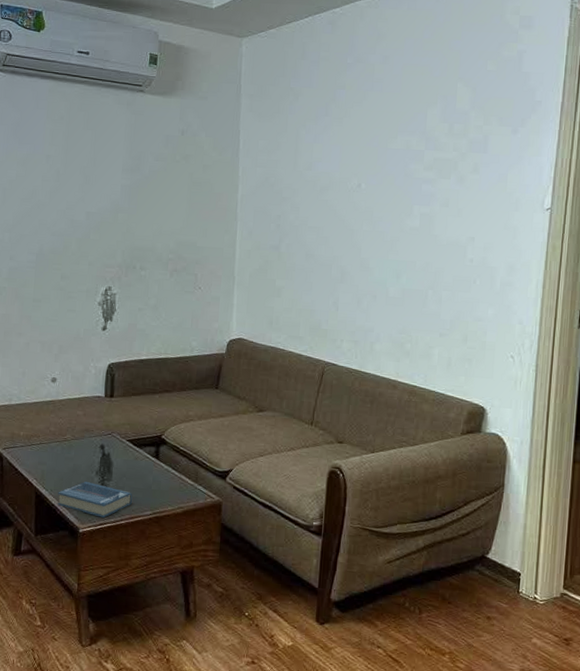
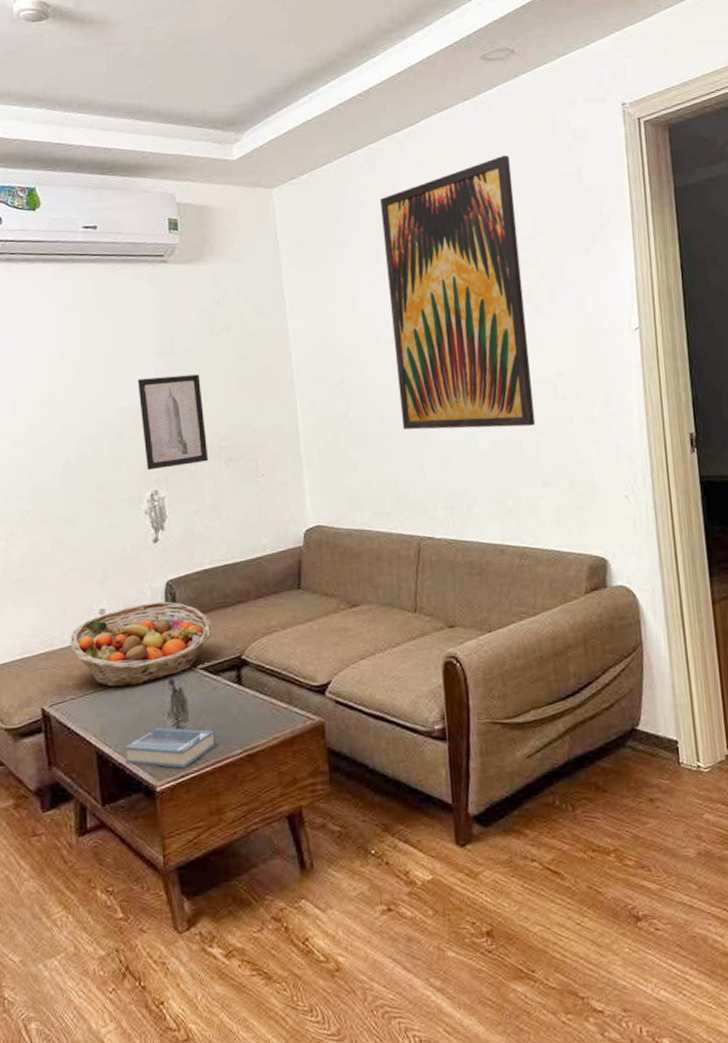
fruit basket: none [25,379,141,445] -> present [70,601,213,688]
wall art: none [105,190,159,269] -> present [137,374,209,471]
wall art: none [325,33,459,282] -> present [380,154,536,430]

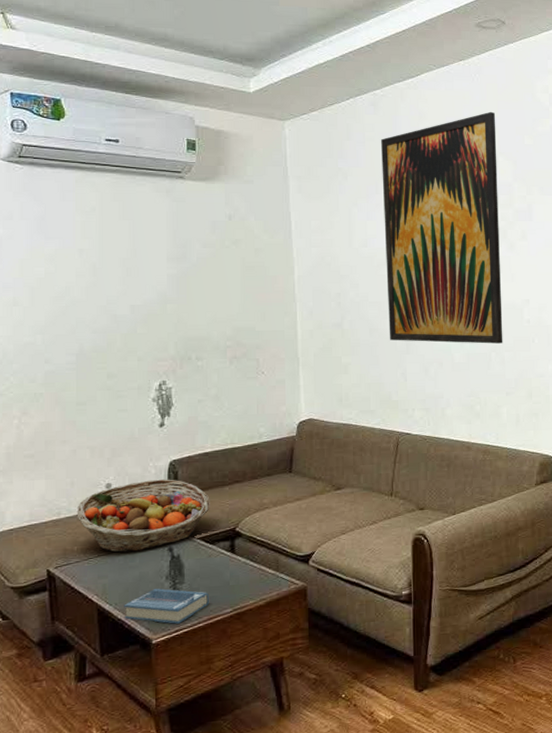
wall art: present [137,374,209,471] -> none [151,281,215,363]

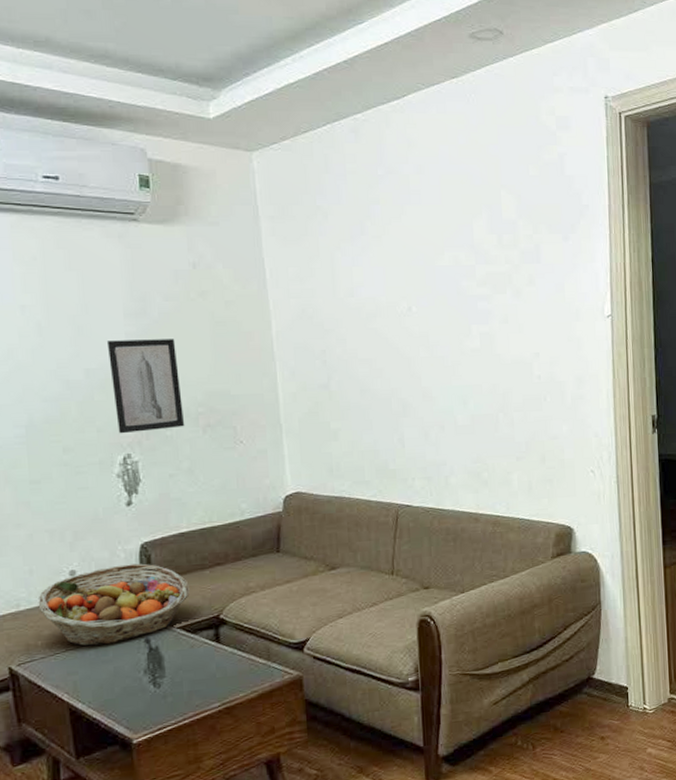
hardback book: present [124,588,209,624] -> none [98,683,194,722]
wall art: none [151,281,215,363] -> present [106,339,185,434]
wall art: present [381,111,503,344] -> none [365,137,512,404]

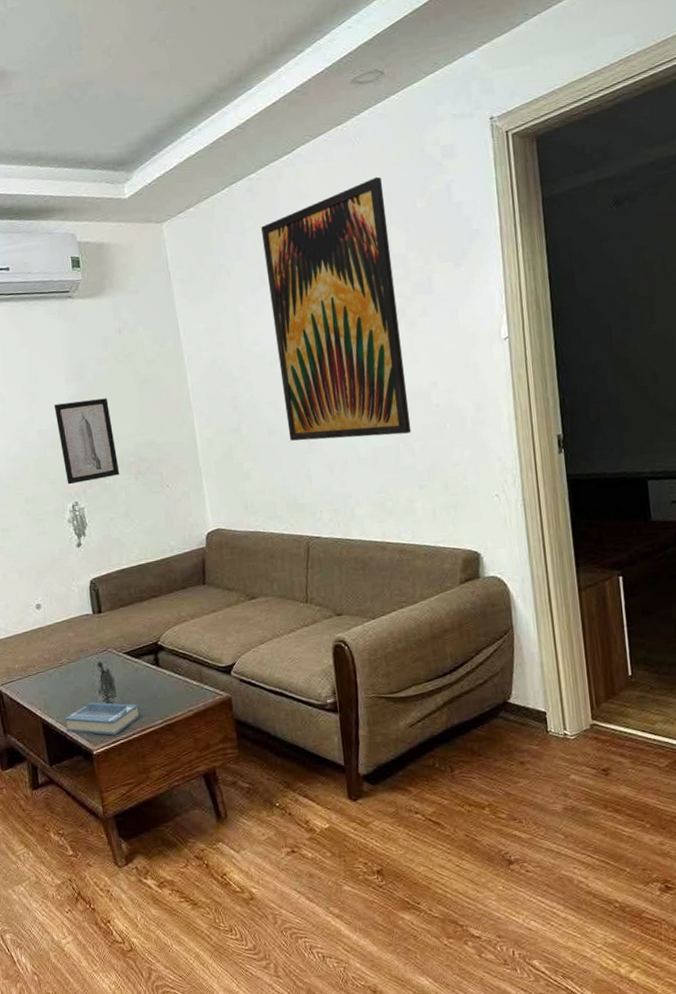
fruit basket: present [38,563,190,647] -> none [13,597,132,670]
hardback book: none [98,683,194,722] -> present [64,701,141,736]
wall art: none [365,137,512,404] -> present [261,176,412,441]

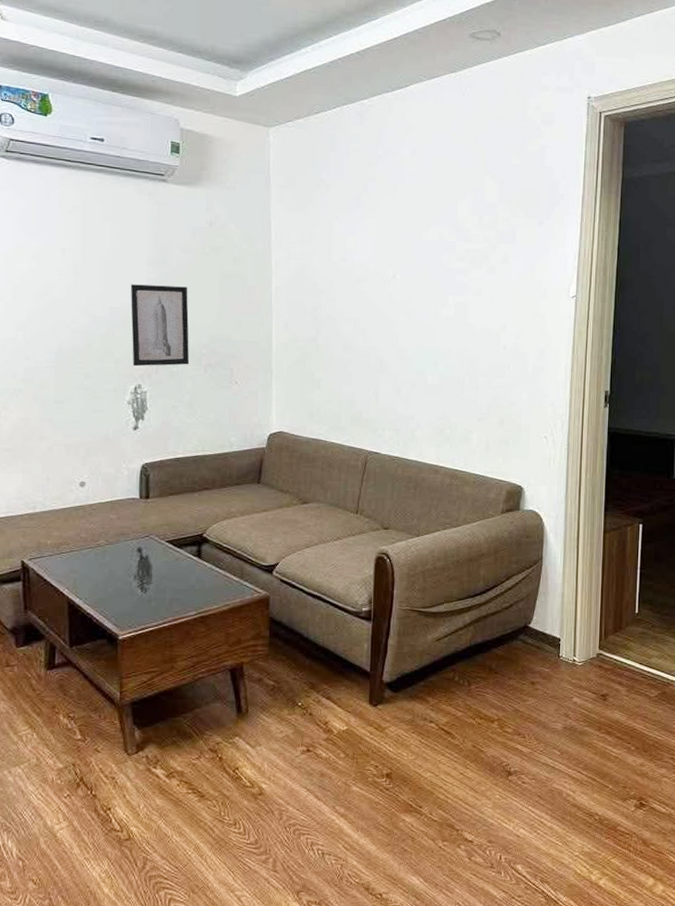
hardback book: present [64,701,141,736] -> none [93,586,174,622]
wall art: present [261,176,412,441] -> none [363,127,485,368]

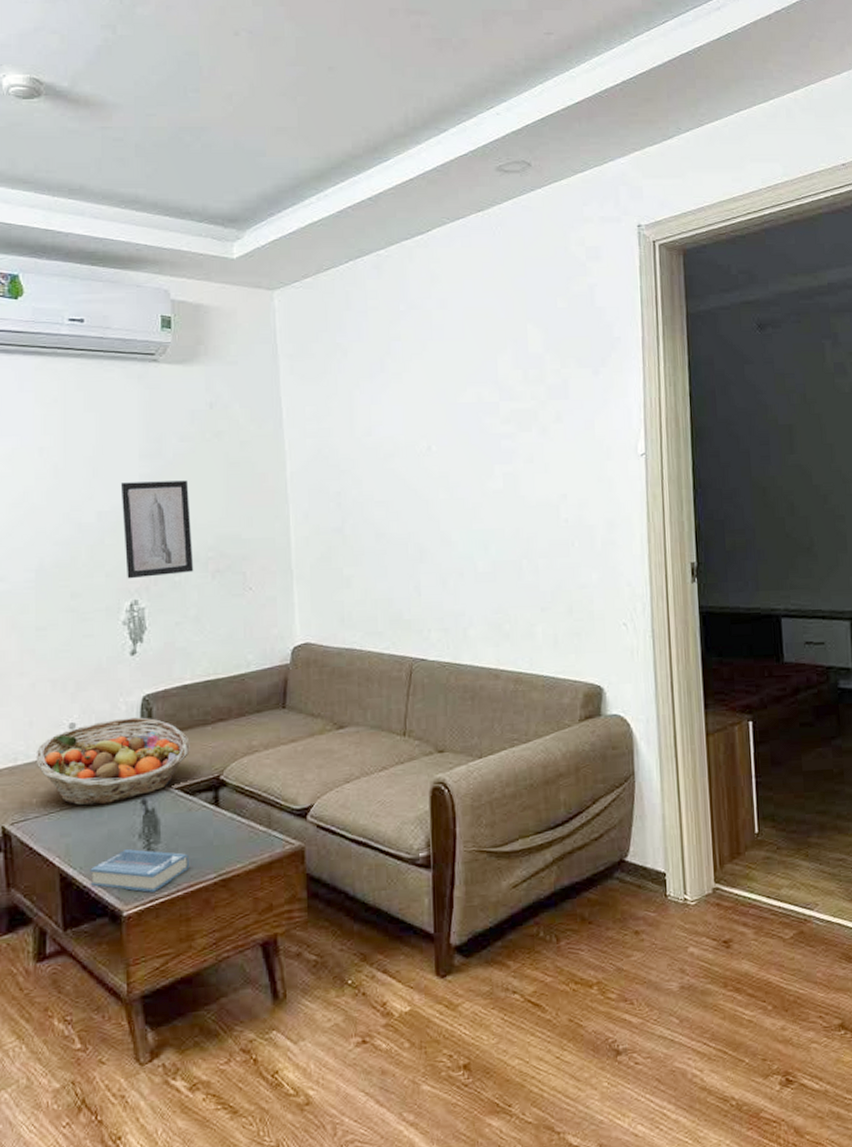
fruit basket: none [51,481,180,550] -> present [36,717,190,806]
hardback book: none [93,586,174,622] -> present [90,848,189,892]

